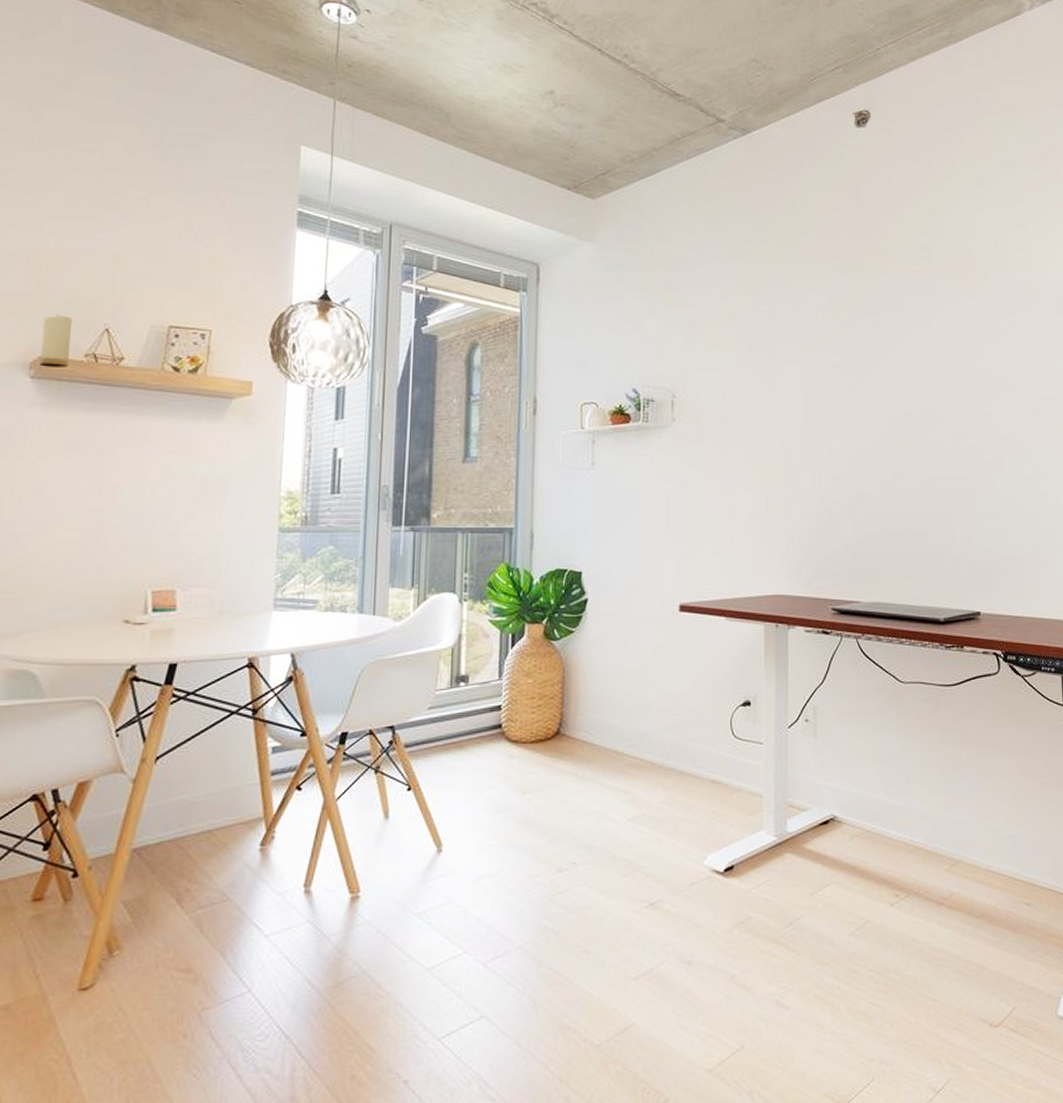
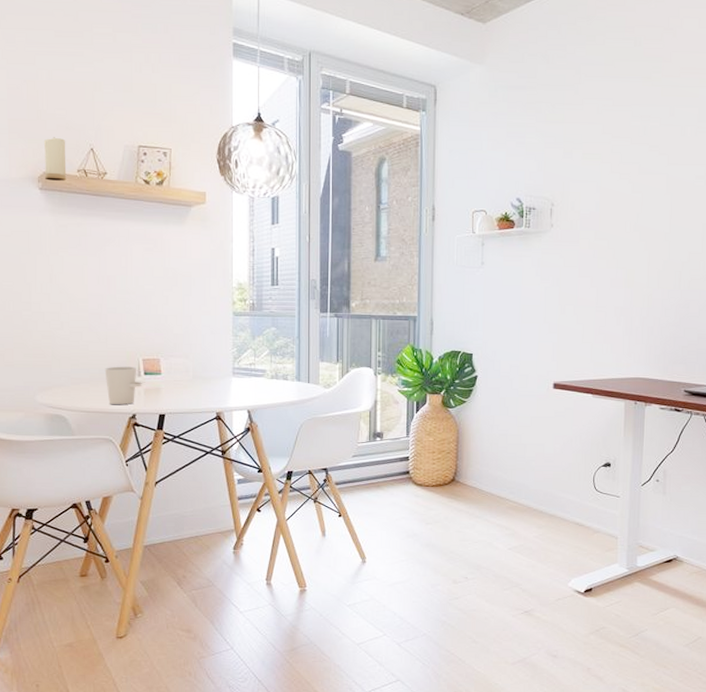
cup: none [97,601,148,654] -> present [104,366,142,405]

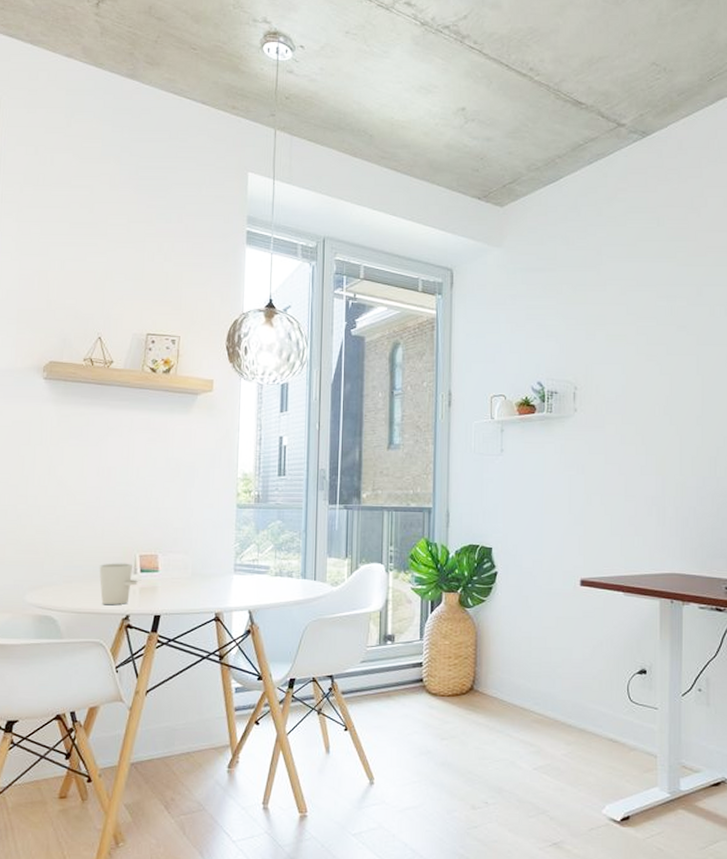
candle: present [43,137,67,181] -> none [49,326,74,370]

